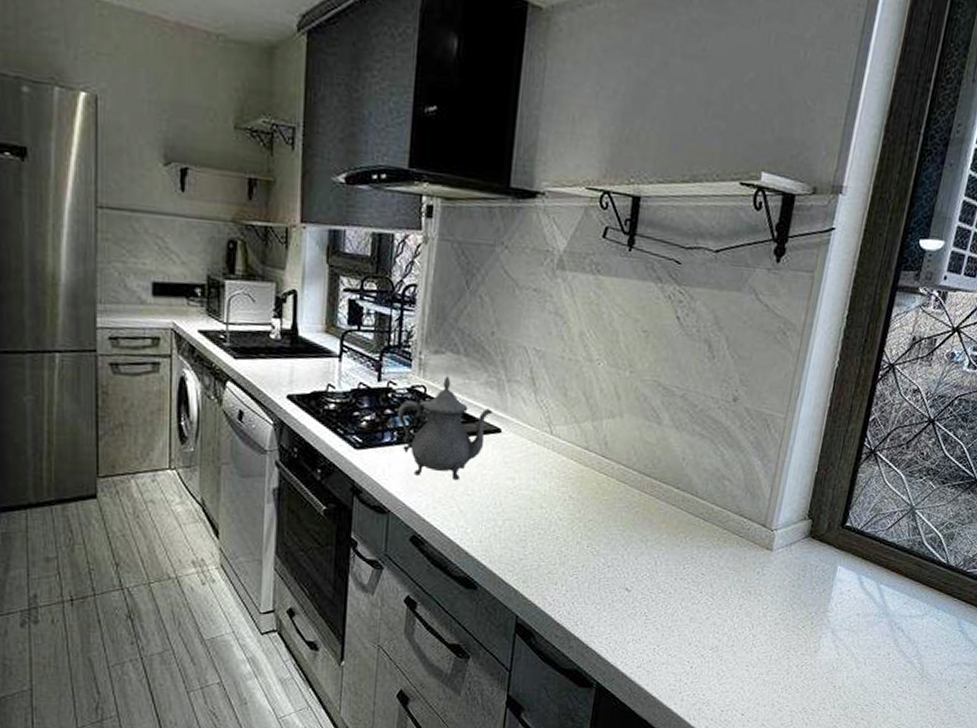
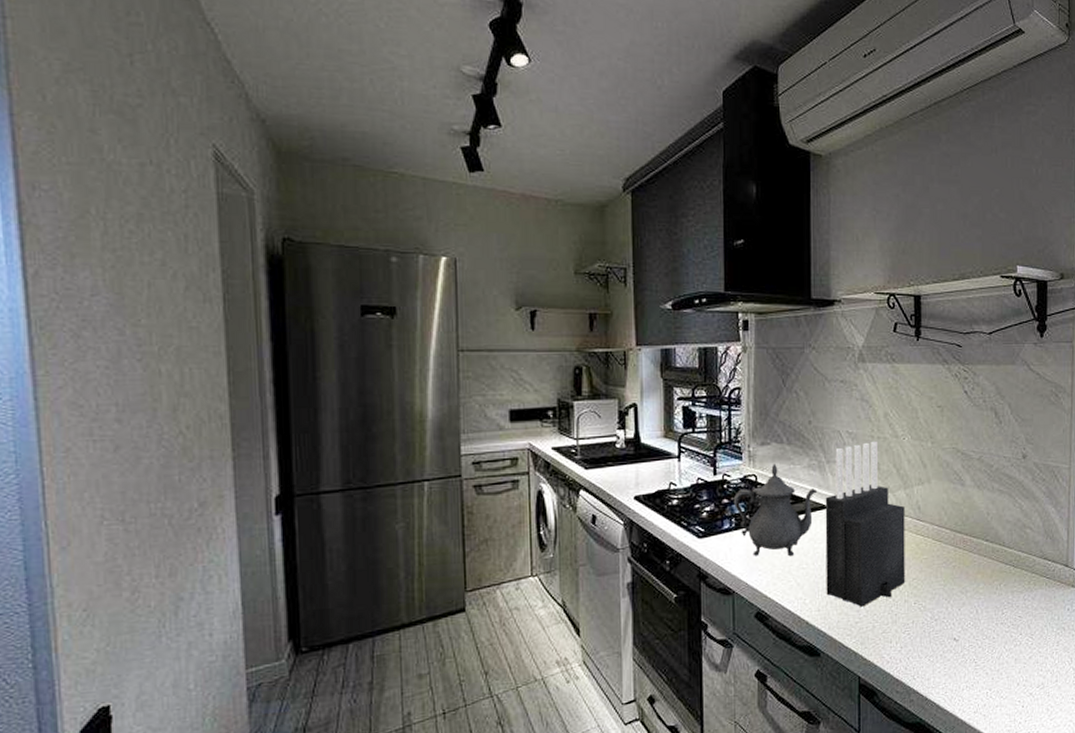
knife block: none [491,362,590,543] -> present [825,441,906,607]

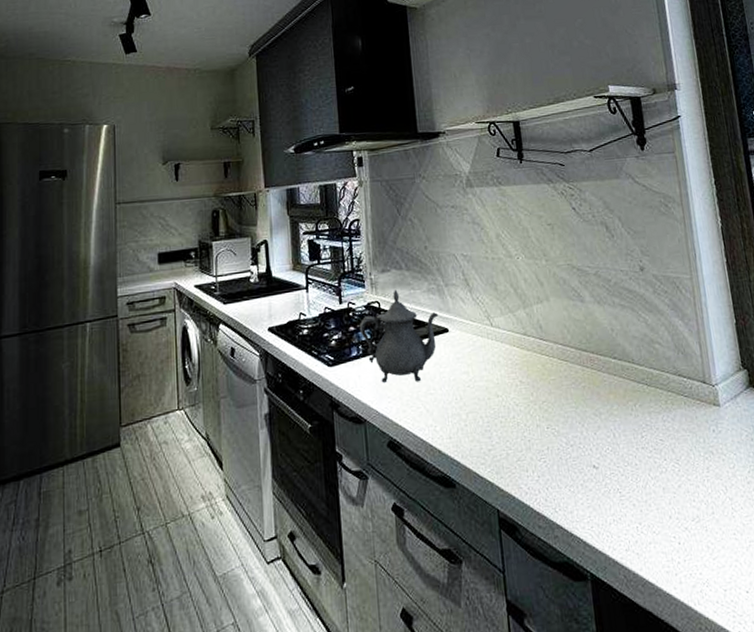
knife block: present [825,441,906,607] -> none [446,262,536,433]

